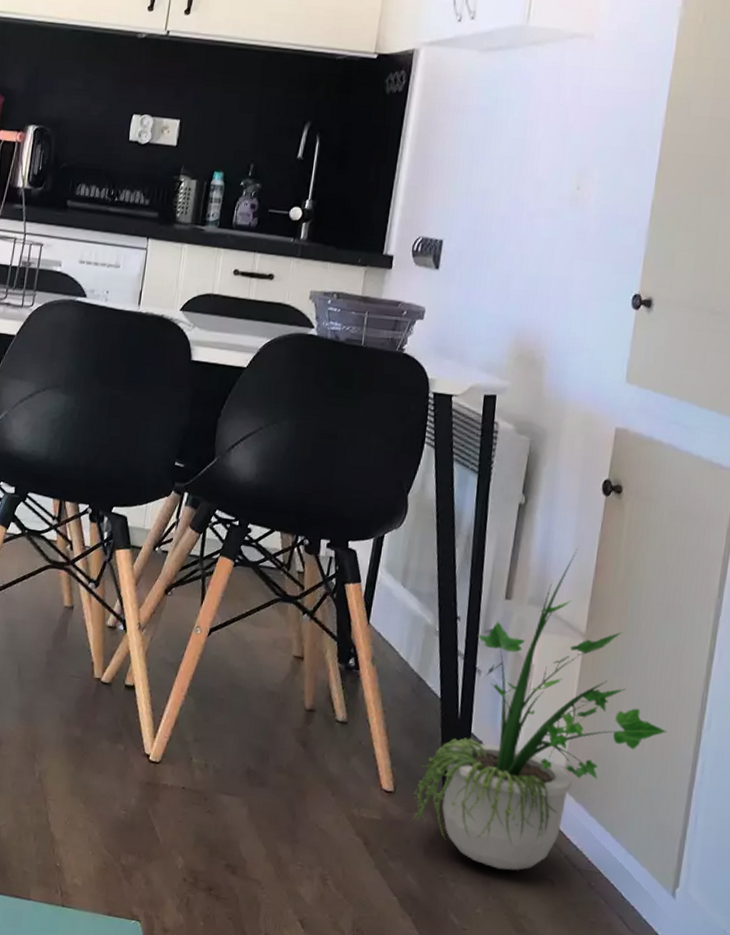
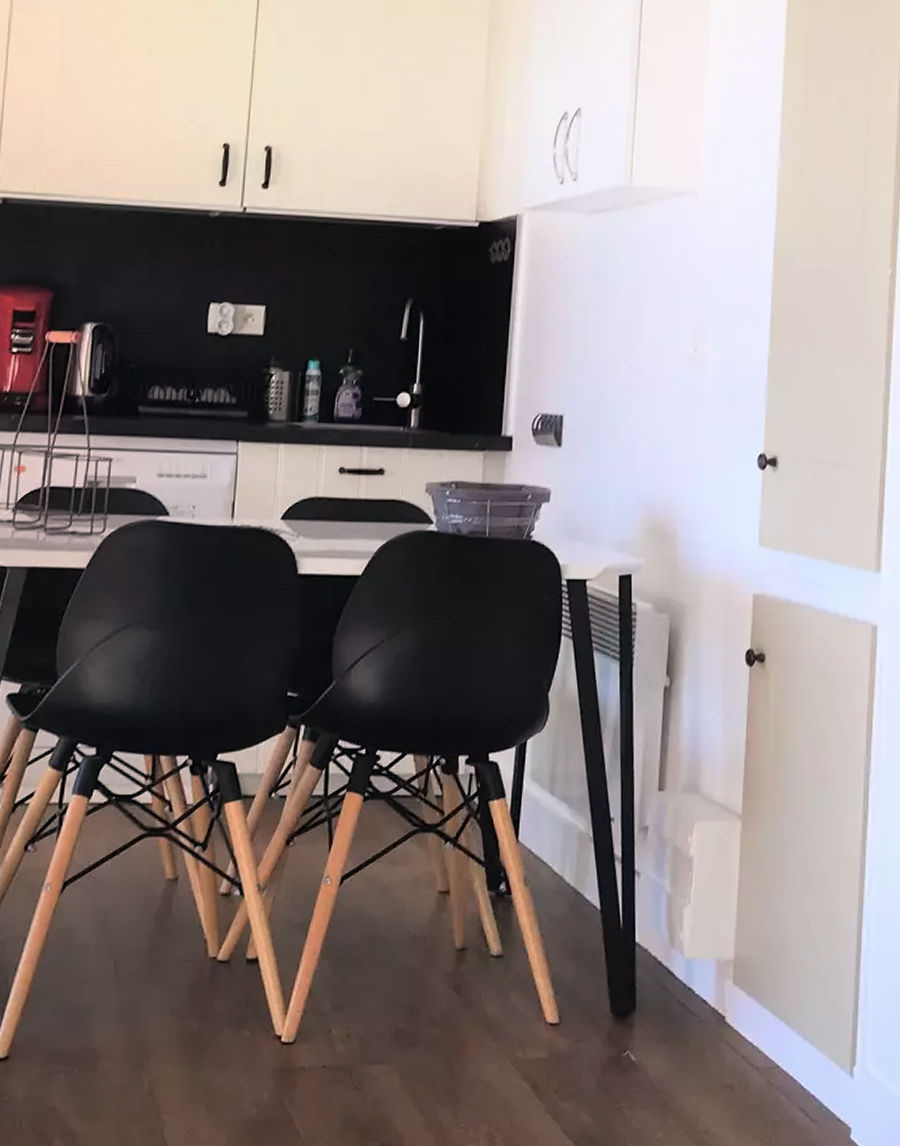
potted plant: present [412,548,668,871] -> none [581,726,831,1086]

